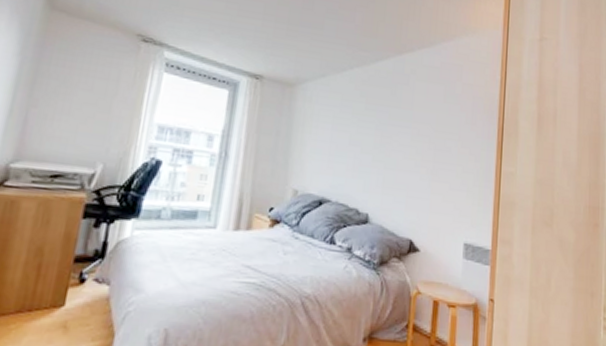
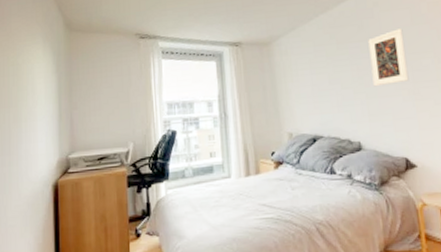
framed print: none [394,102,434,160] -> present [368,28,409,87]

